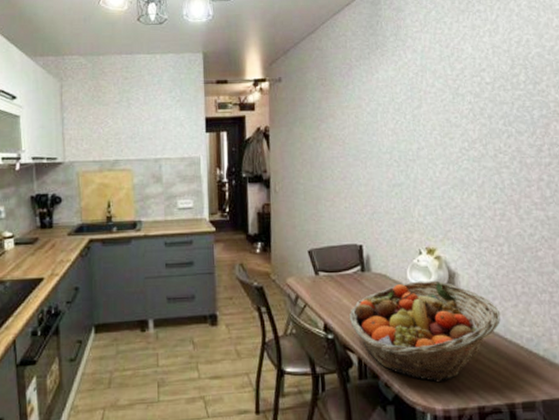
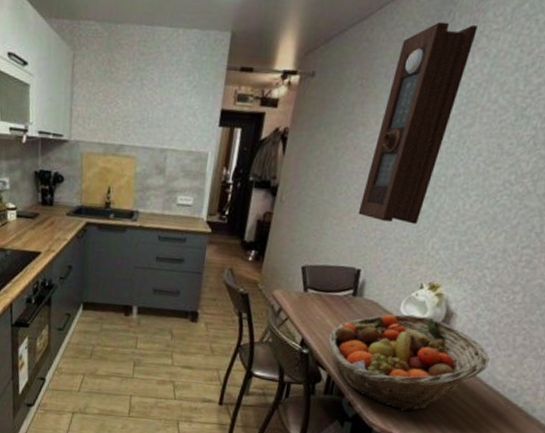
pendulum clock: none [346,29,403,197] -> present [358,21,478,225]

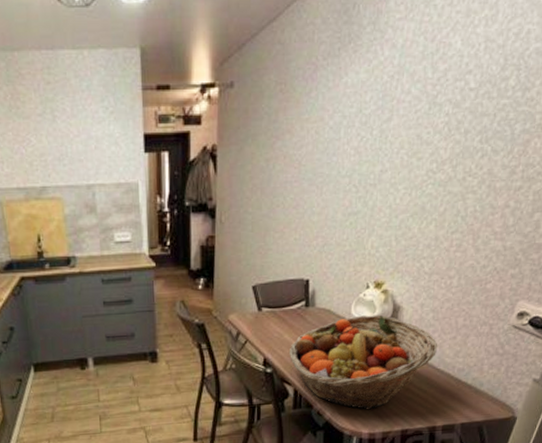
pendulum clock: present [358,21,478,225] -> none [298,15,382,227]

